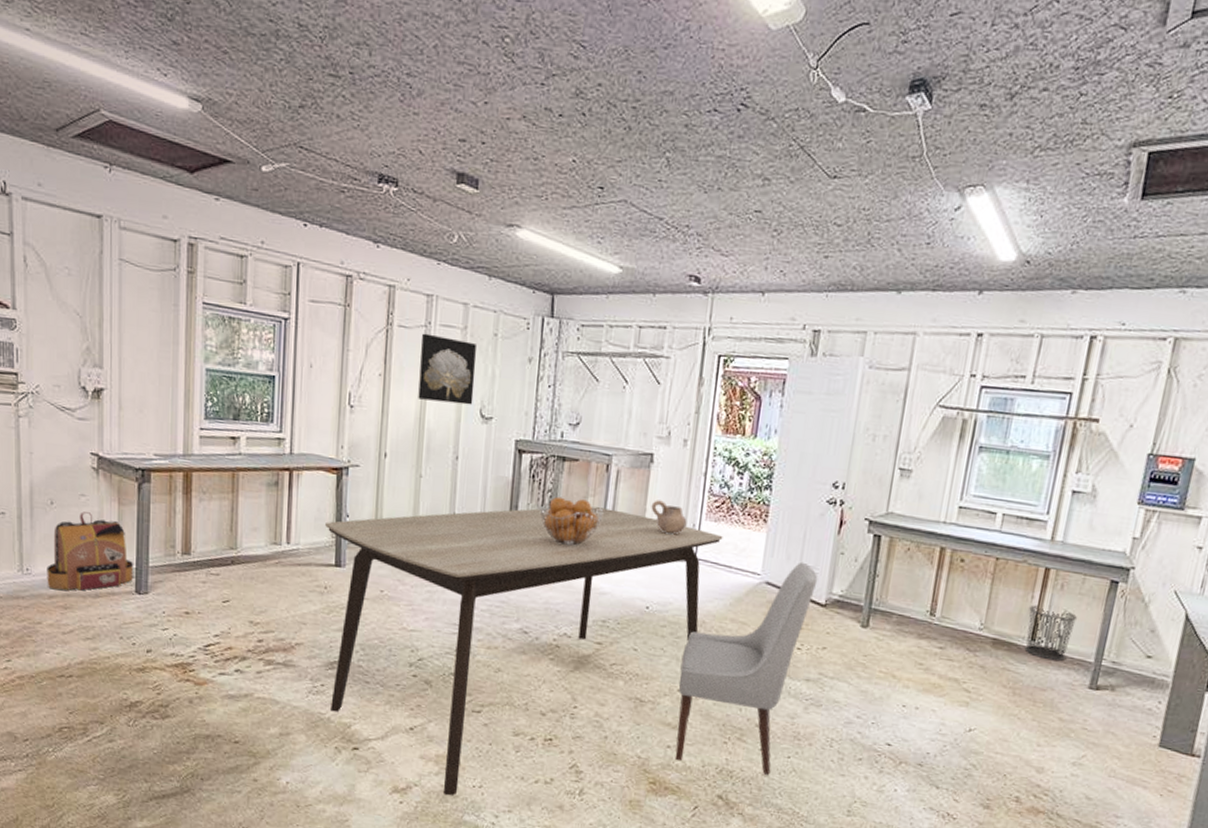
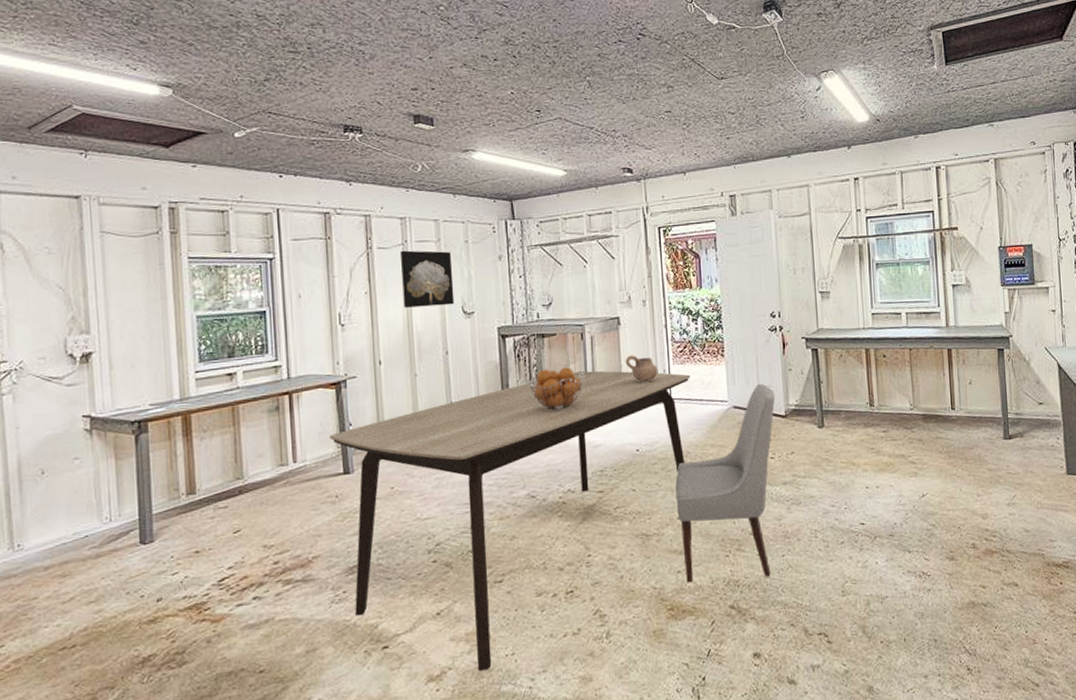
backpack: present [47,511,134,591] -> none [40,474,137,560]
waste bin: present [1024,605,1078,662] -> none [944,380,982,423]

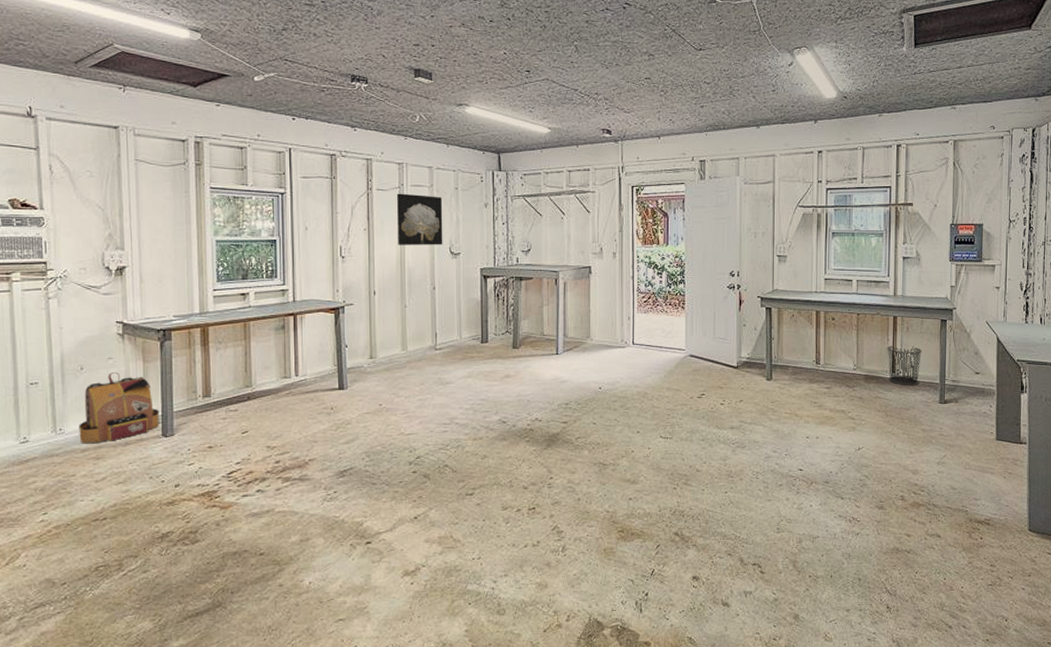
backpack: none [40,474,137,560] -> present [79,372,160,444]
dining table: present [330,371,691,672] -> none [328,314,653,571]
fruit basket: present [528,367,586,412] -> none [505,309,557,348]
pitcher: present [625,355,658,383] -> none [594,302,623,328]
chair: present [675,383,775,582] -> none [632,335,729,510]
waste bin: none [944,380,982,423] -> present [887,345,923,386]

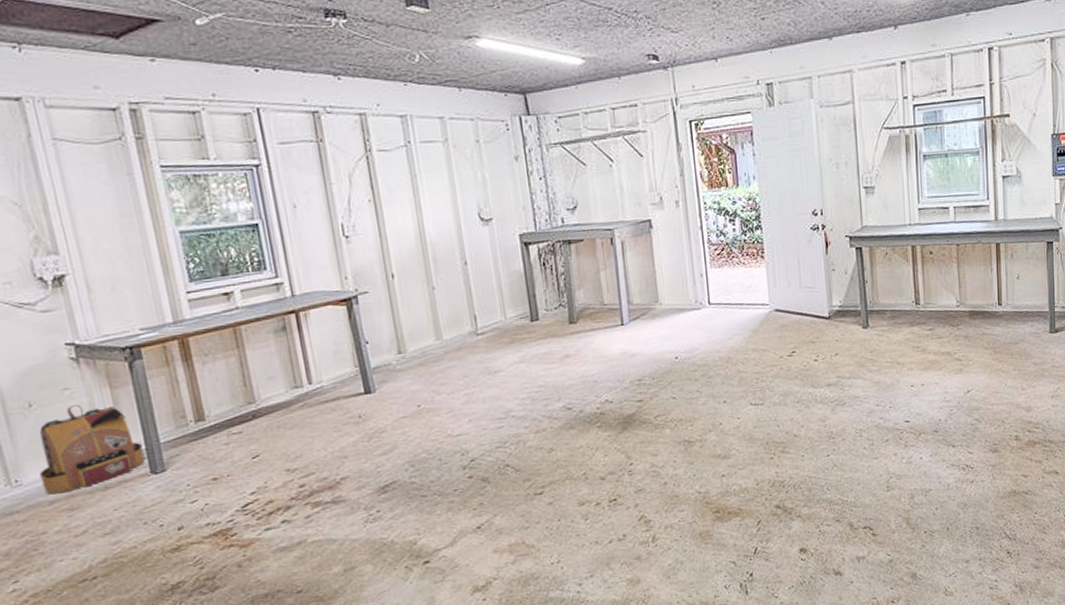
wall art: present [397,193,443,245] -> none [404,152,470,216]
waste bin: present [887,345,923,386] -> none [991,274,1029,318]

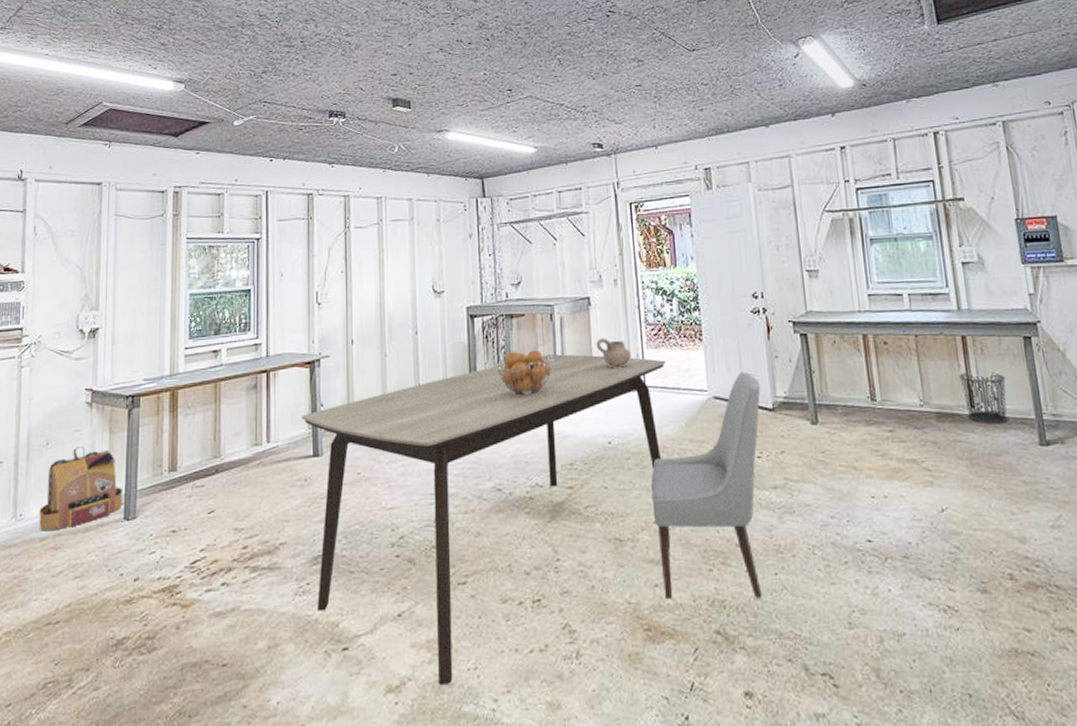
dining table: none [345,277,730,580] -> present [302,354,666,686]
fruit basket: none [556,274,618,322] -> present [496,350,555,397]
pitcher: none [659,259,695,289] -> present [596,338,631,368]
chair: none [717,285,819,485] -> present [651,371,762,598]
waste bin: none [991,274,1029,318] -> present [959,372,1008,424]

